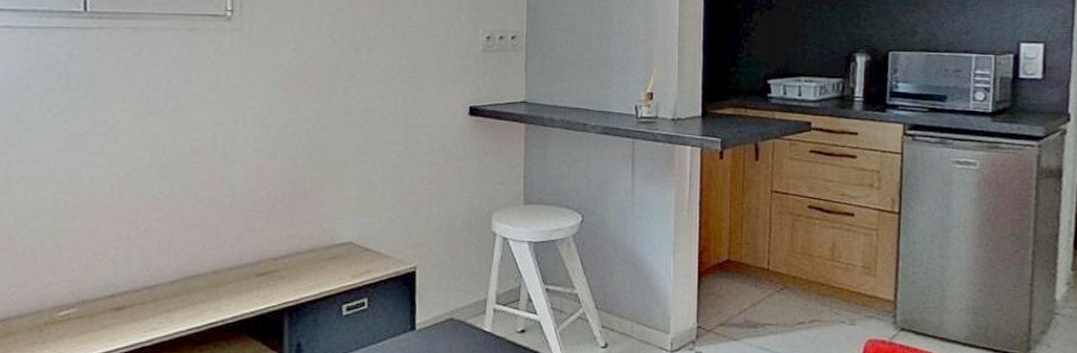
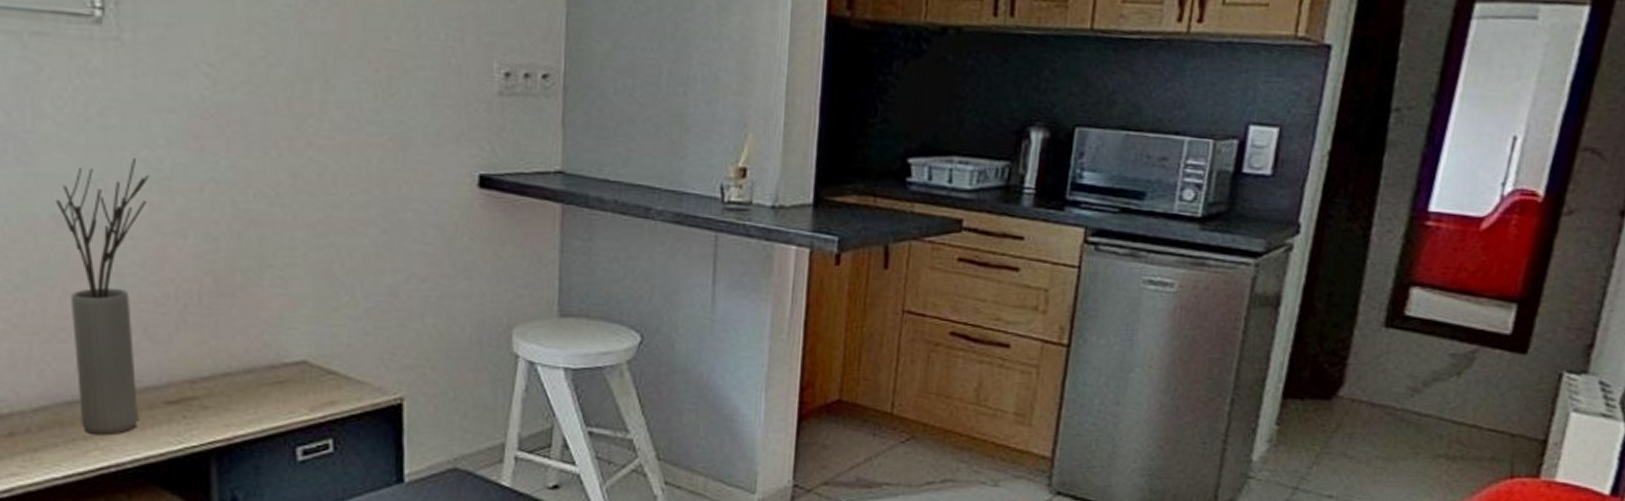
vase: none [194,106,255,300] -> present [55,158,149,436]

